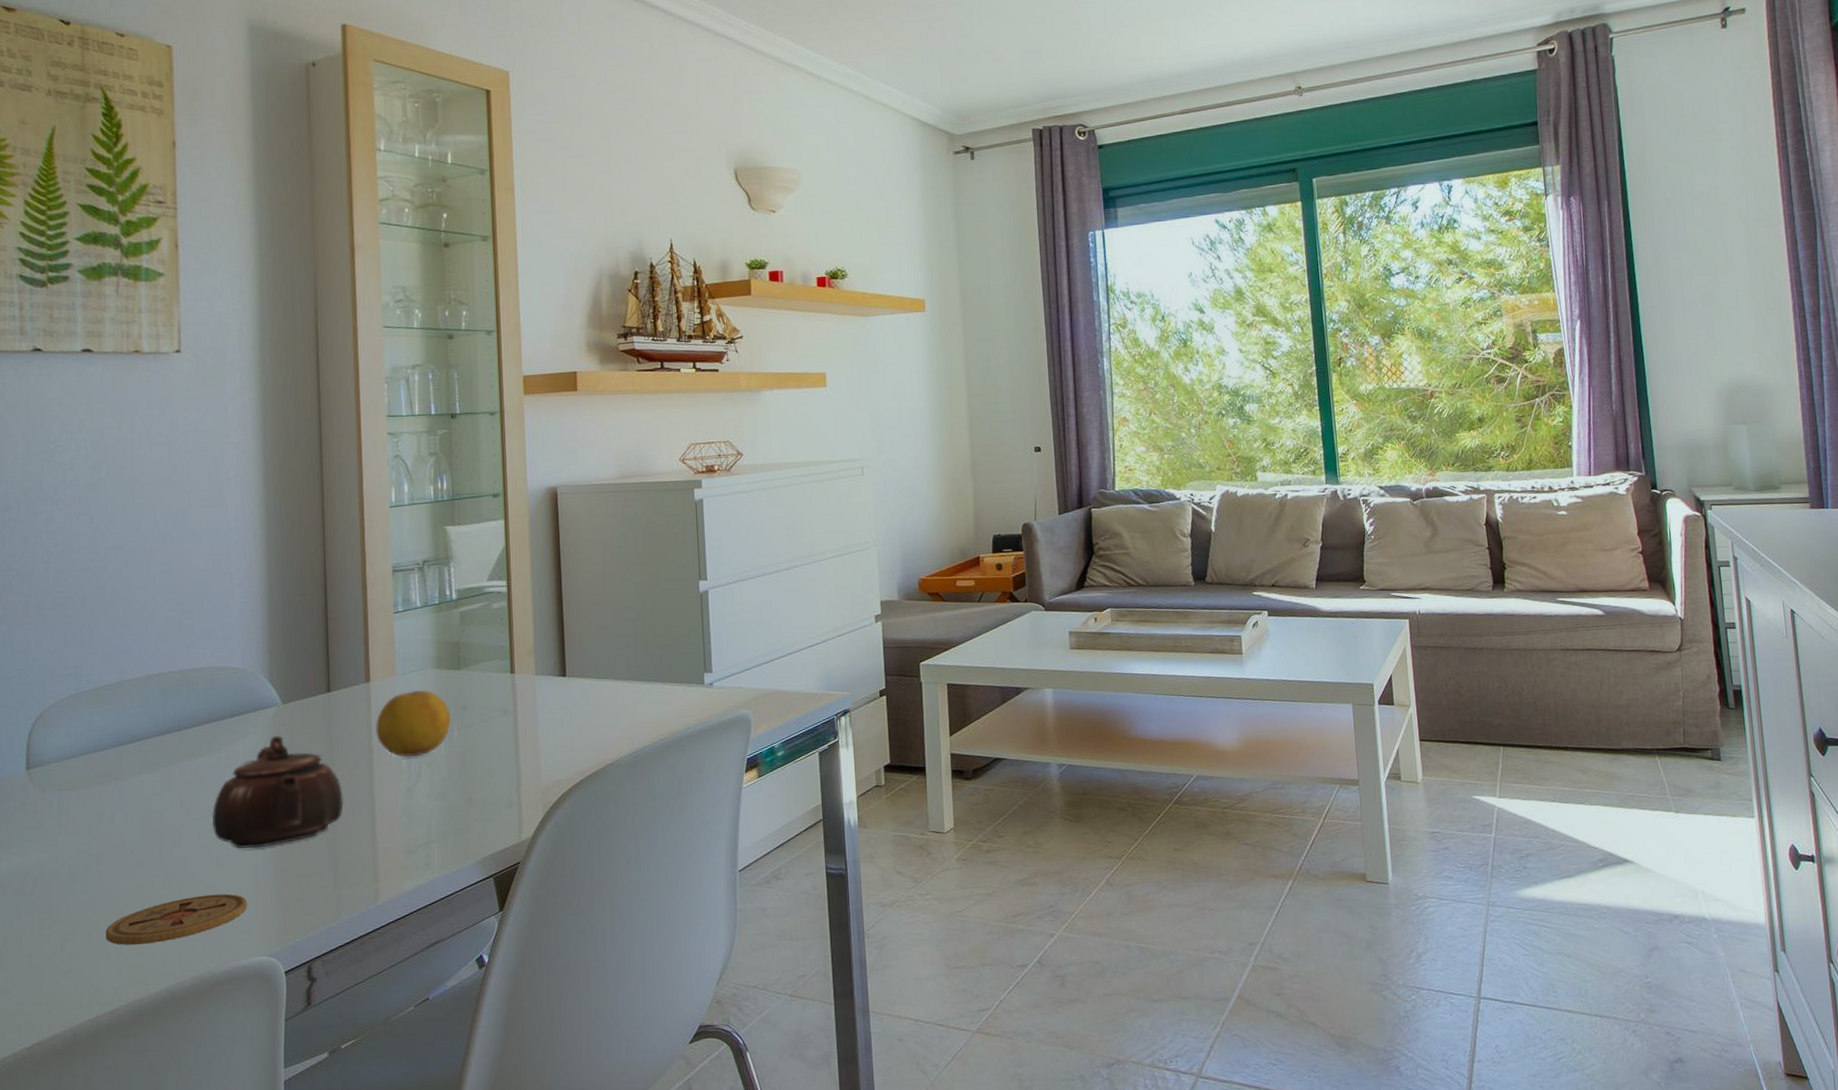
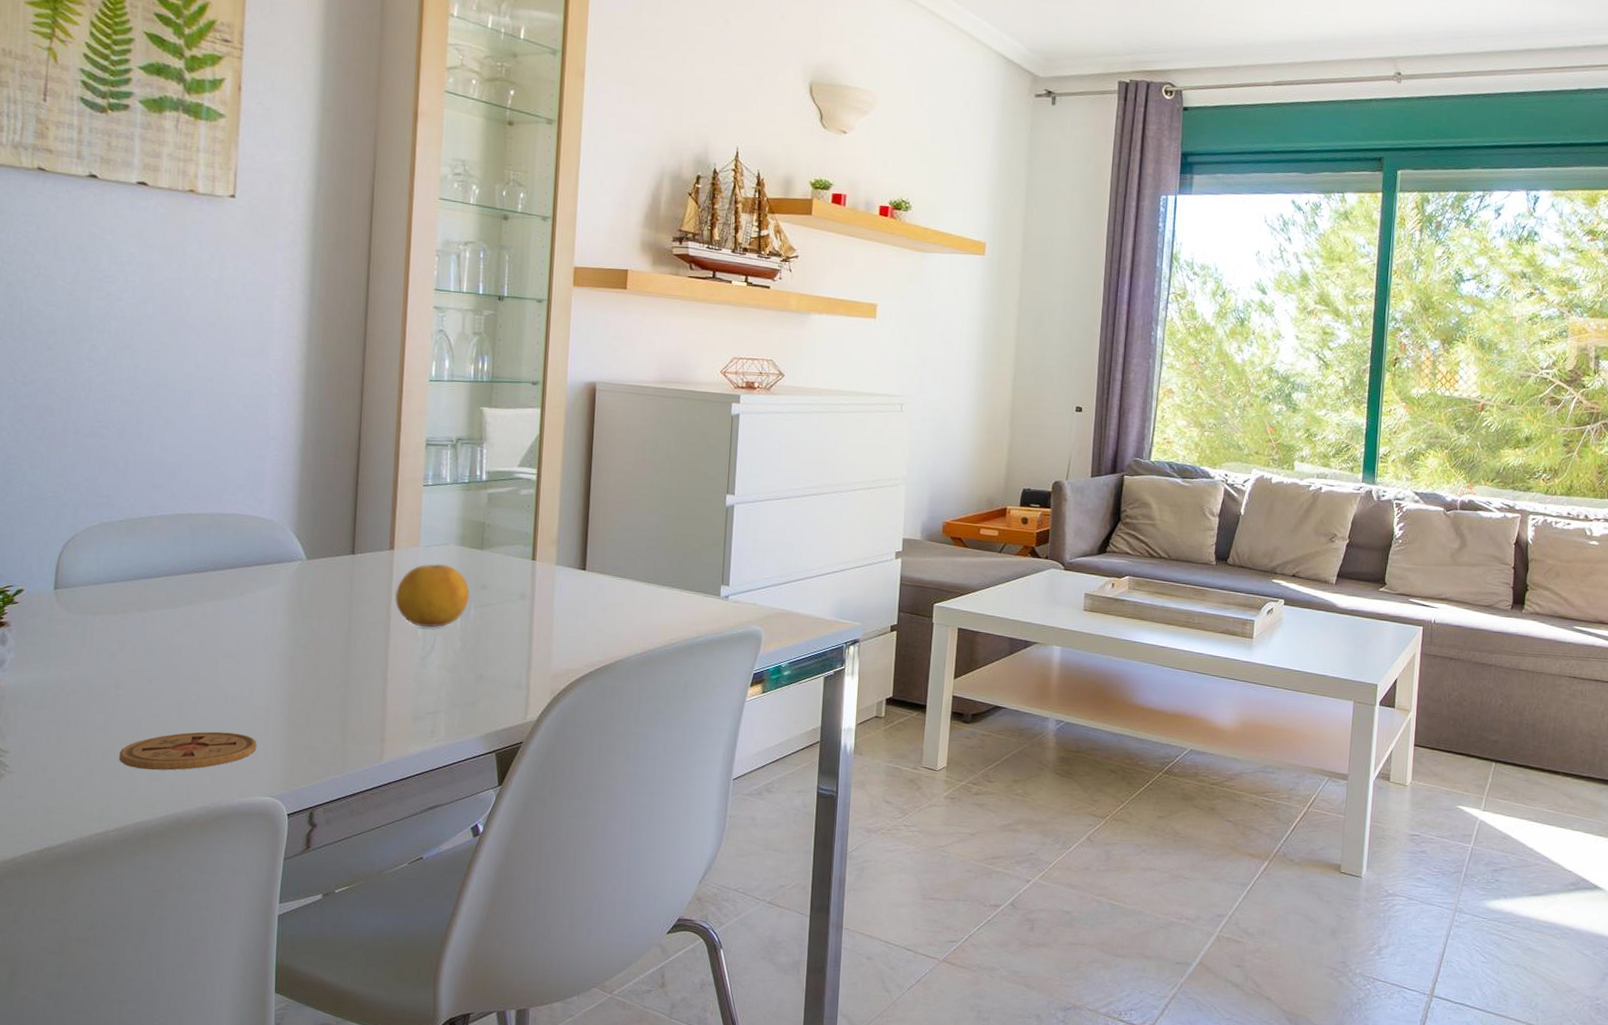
teapot: present [211,735,343,849] -> none [229,589,358,695]

